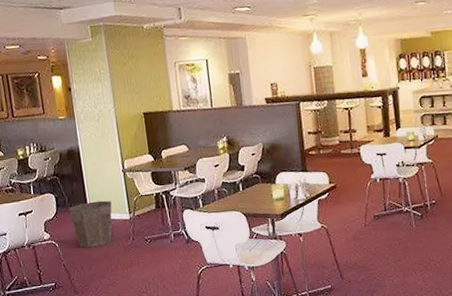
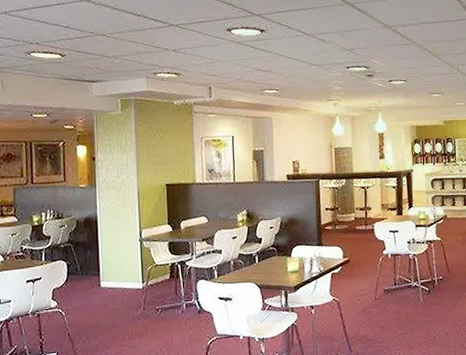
waste bin: present [69,200,112,248] -> none [80,269,125,317]

